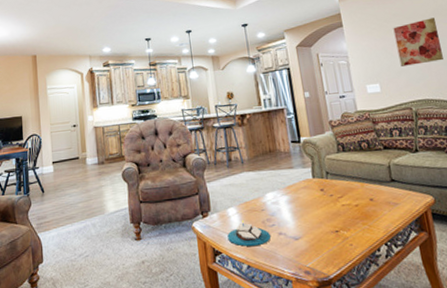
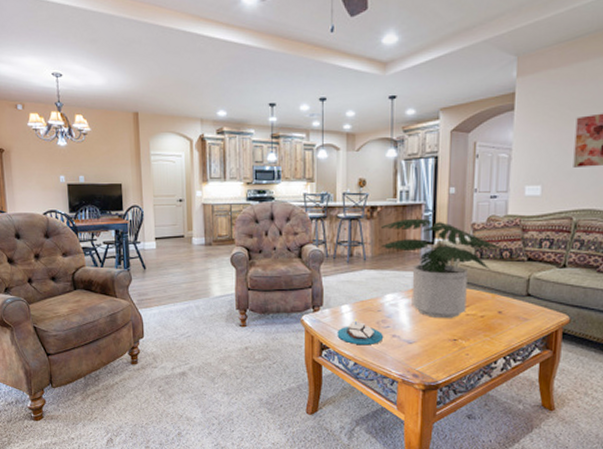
potted plant: none [251,121,360,212] -> present [380,218,503,319]

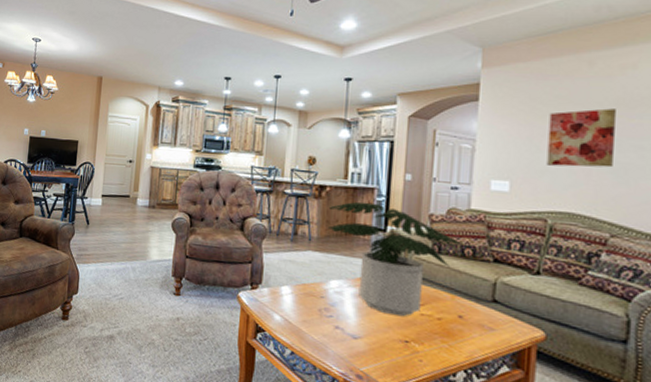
candle: present [337,319,383,346] -> none [275,303,325,334]

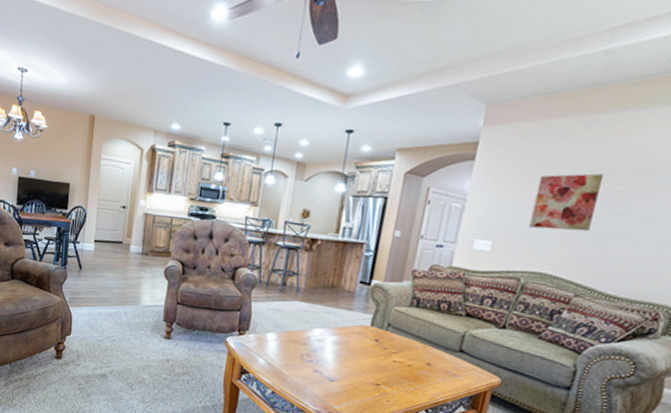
potted plant: present [327,201,465,317] -> none [315,255,442,363]

